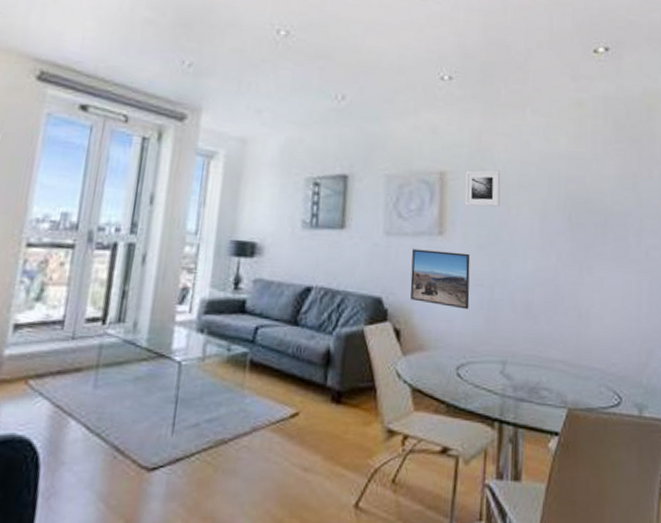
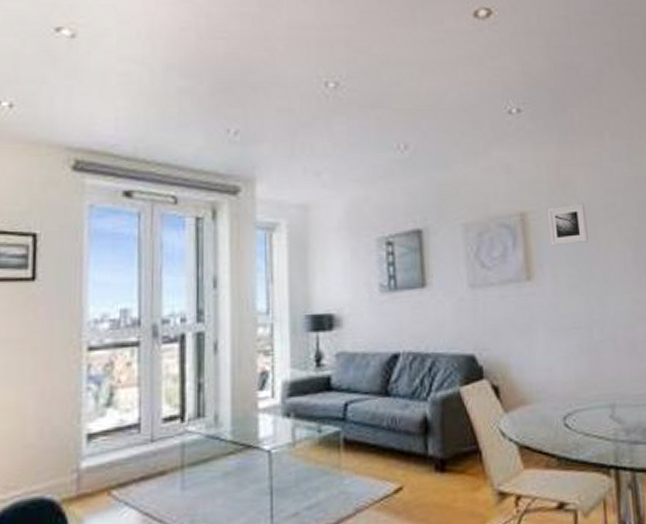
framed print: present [410,248,471,310] -> none [501,296,569,356]

